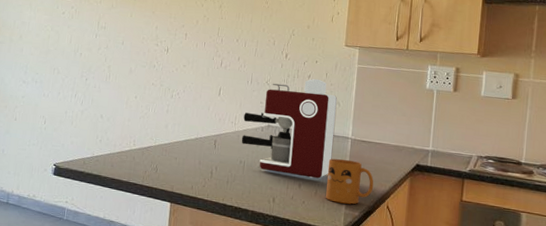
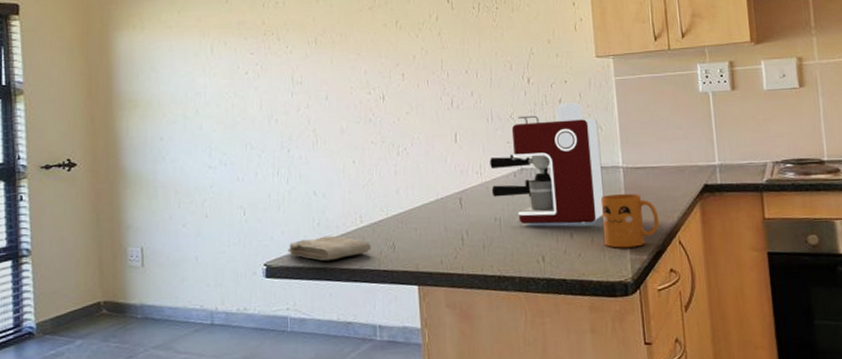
washcloth: none [73,150,139,171] -> present [288,235,372,261]

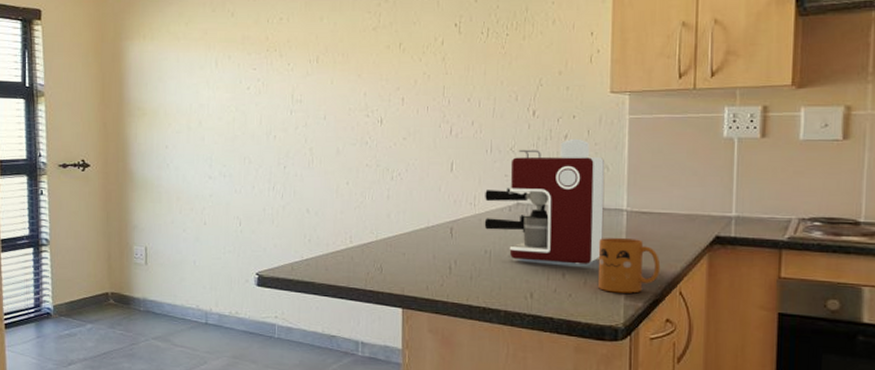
washcloth: present [288,235,372,261] -> none [279,252,359,277]

